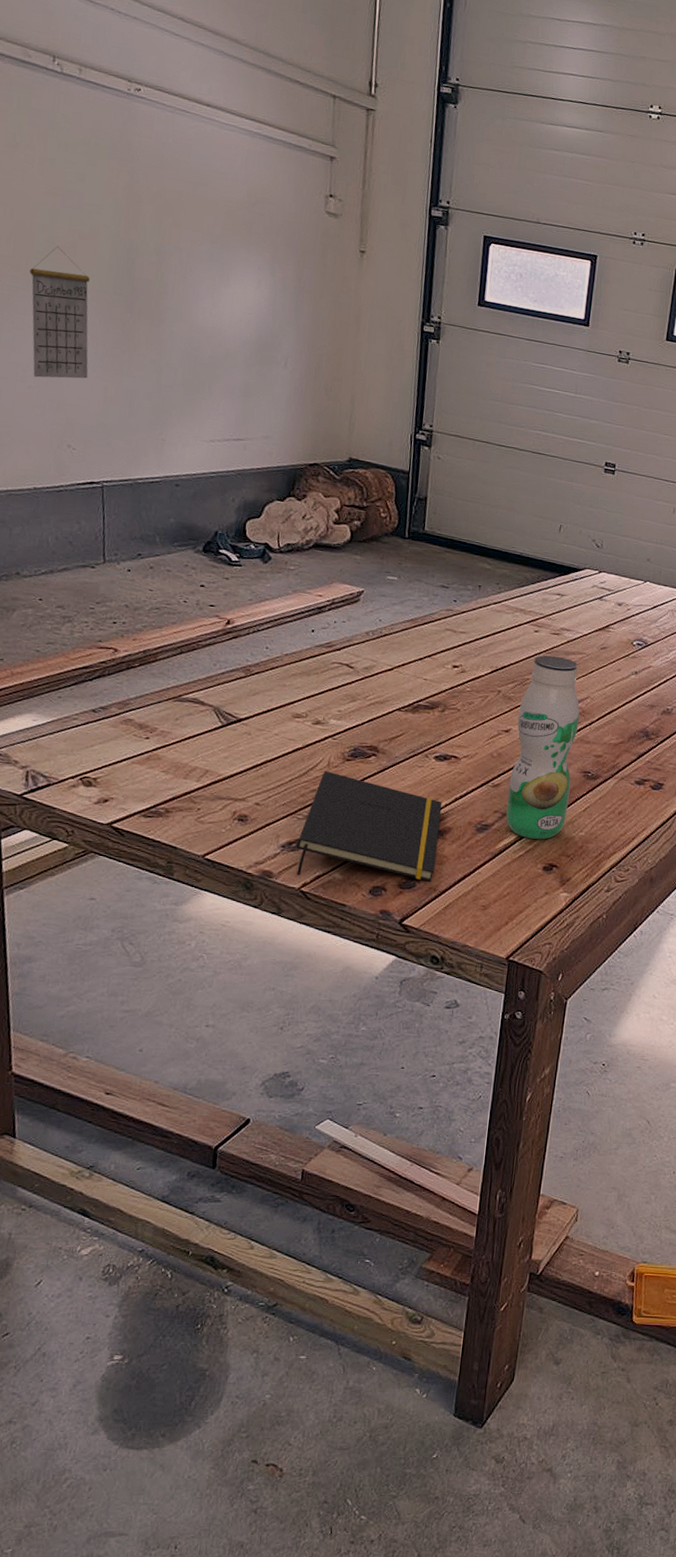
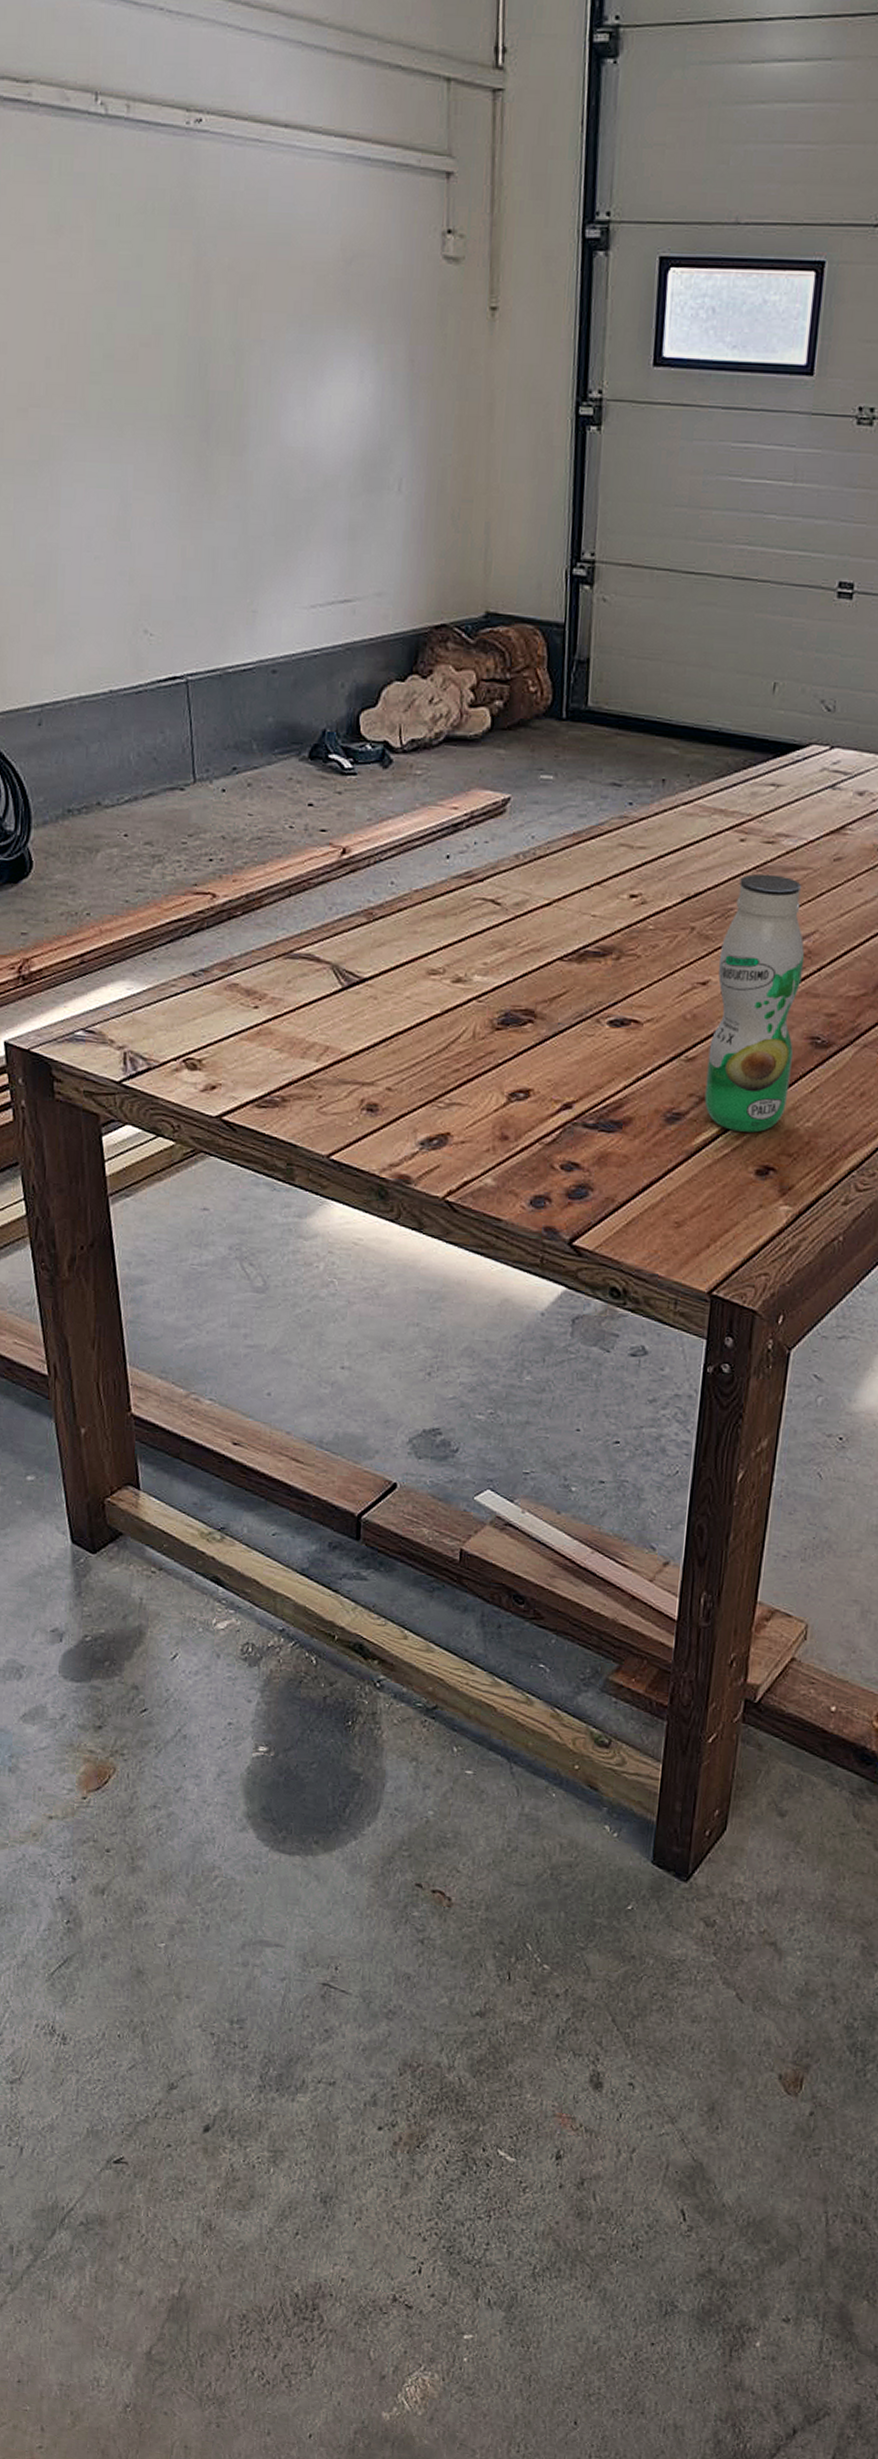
calendar: present [30,246,90,379] -> none [87,361,162,544]
notepad: present [296,770,442,882] -> none [438,1043,620,1190]

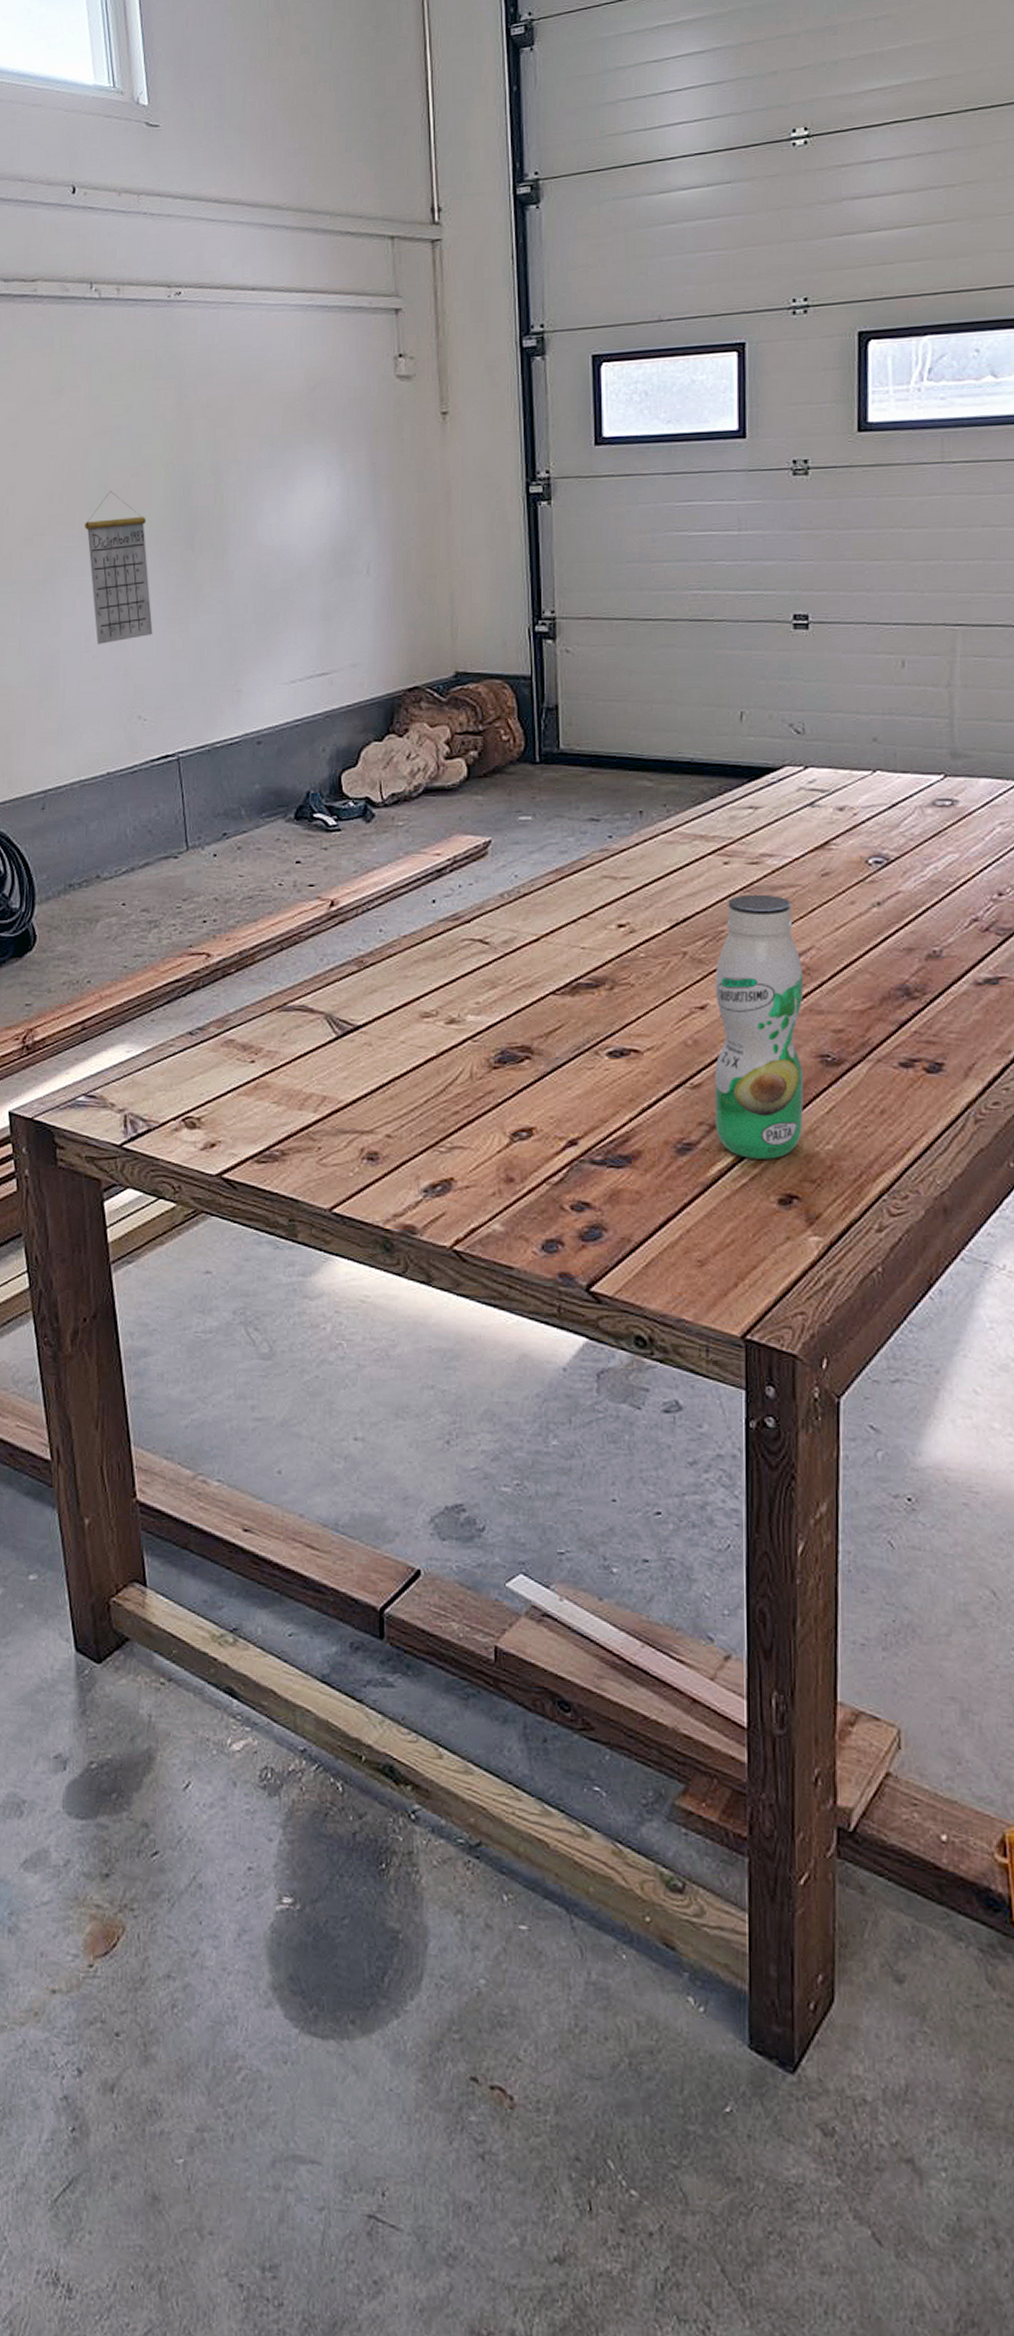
calendar: none [87,361,162,544] -> present [85,491,153,644]

